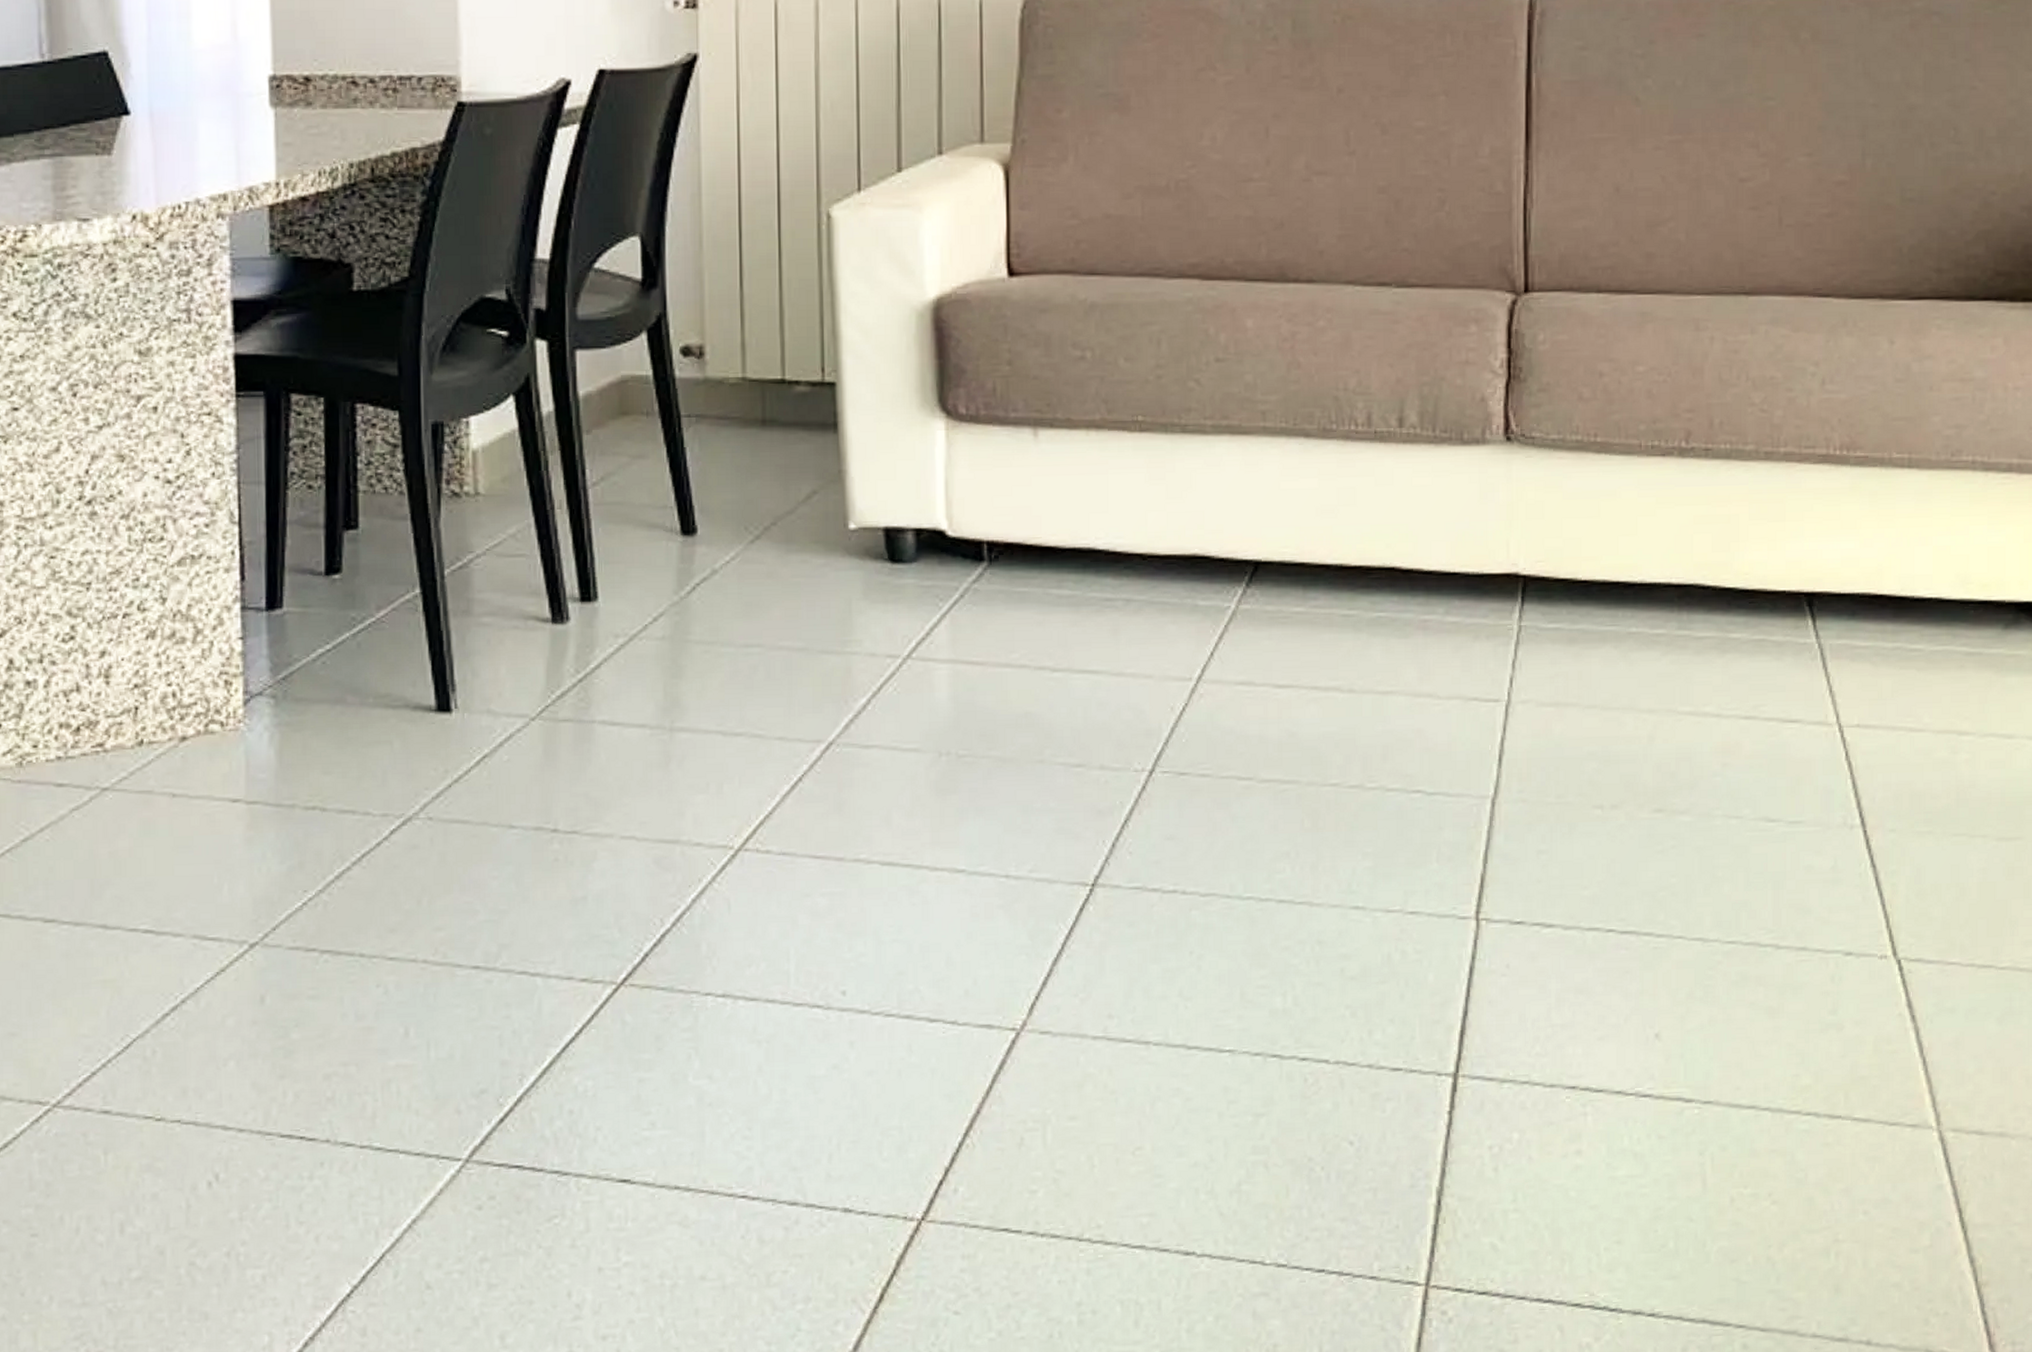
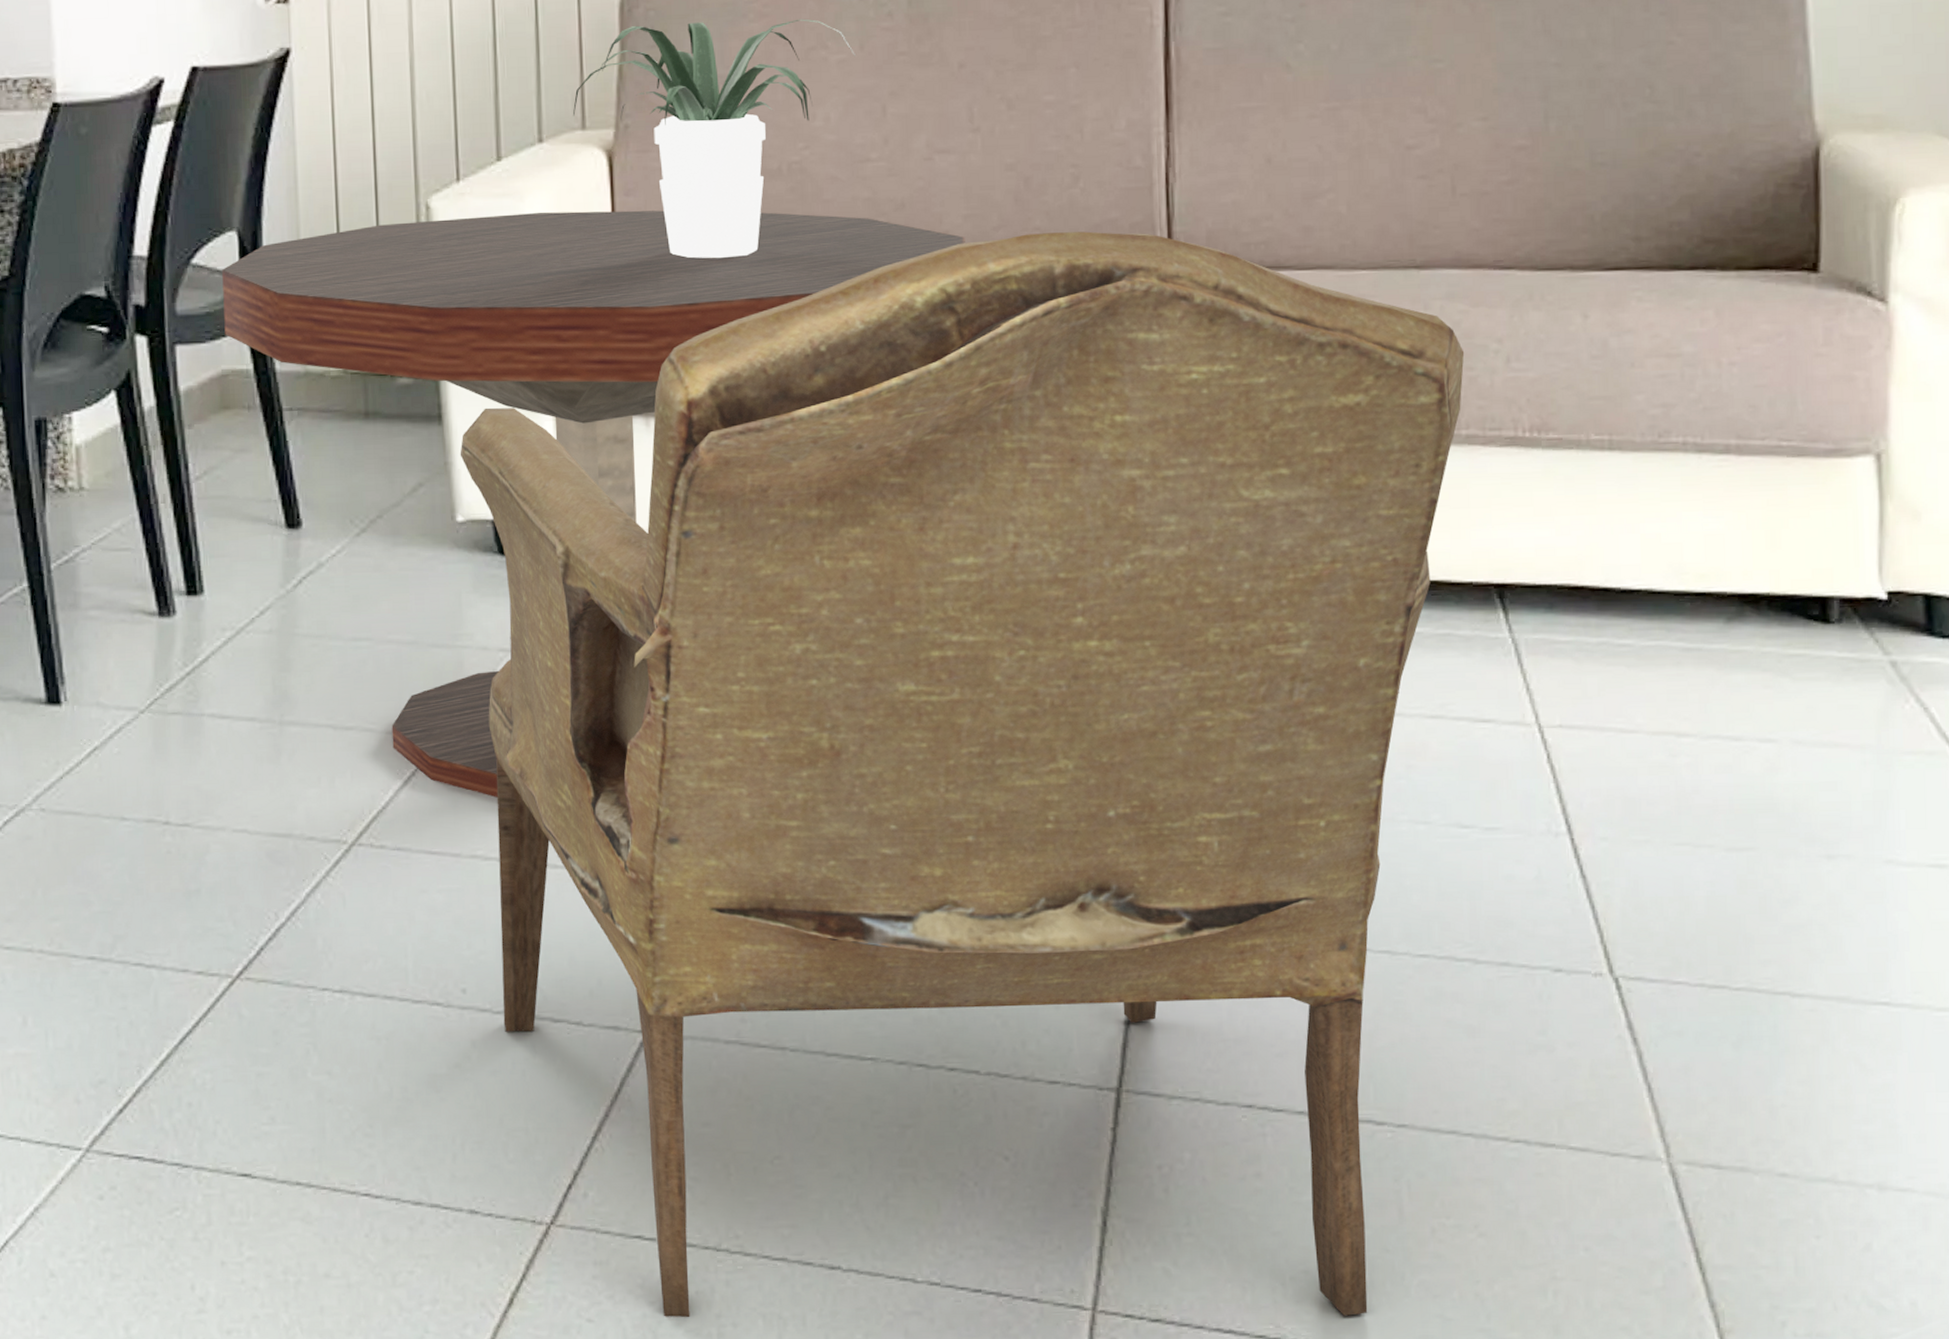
coffee table: none [624,223,1339,802] -> present [222,210,965,798]
armchair: none [854,253,1785,1307] -> present [460,231,1465,1318]
potted plant: none [972,40,1242,273] -> present [572,19,856,259]

